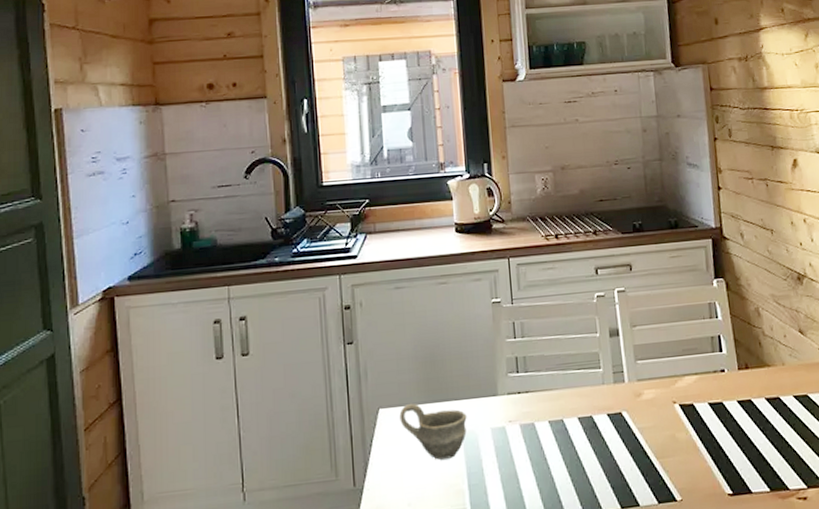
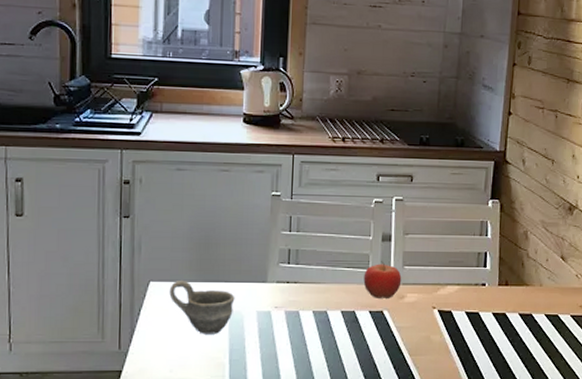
fruit: none [596,358,637,399] -> present [363,261,402,298]

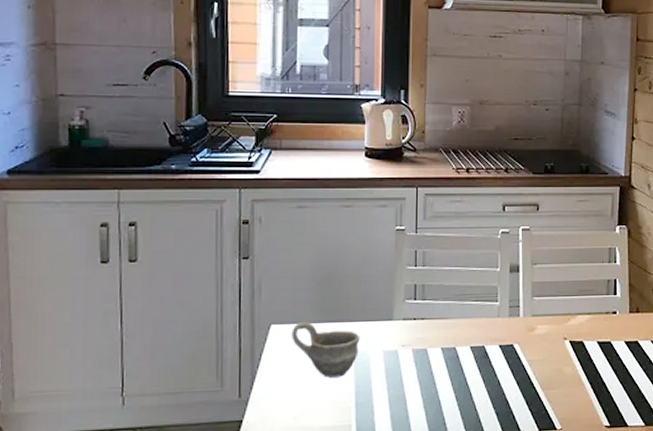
fruit: present [363,261,402,298] -> none [492,293,531,332]

